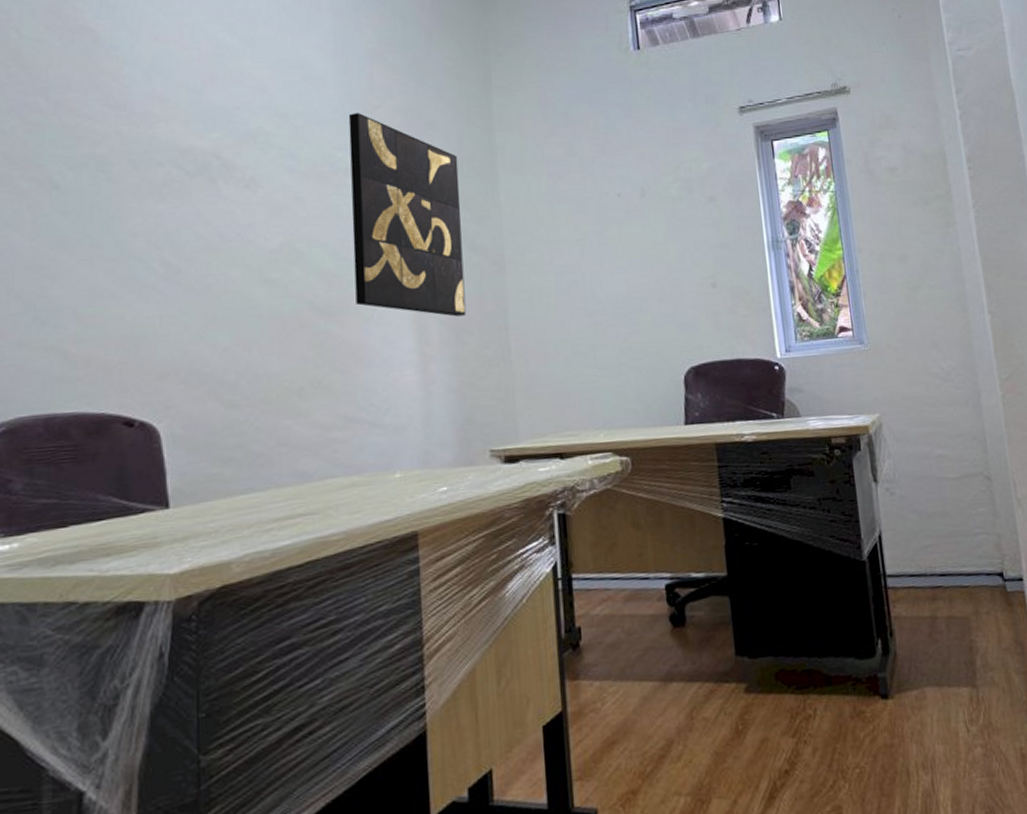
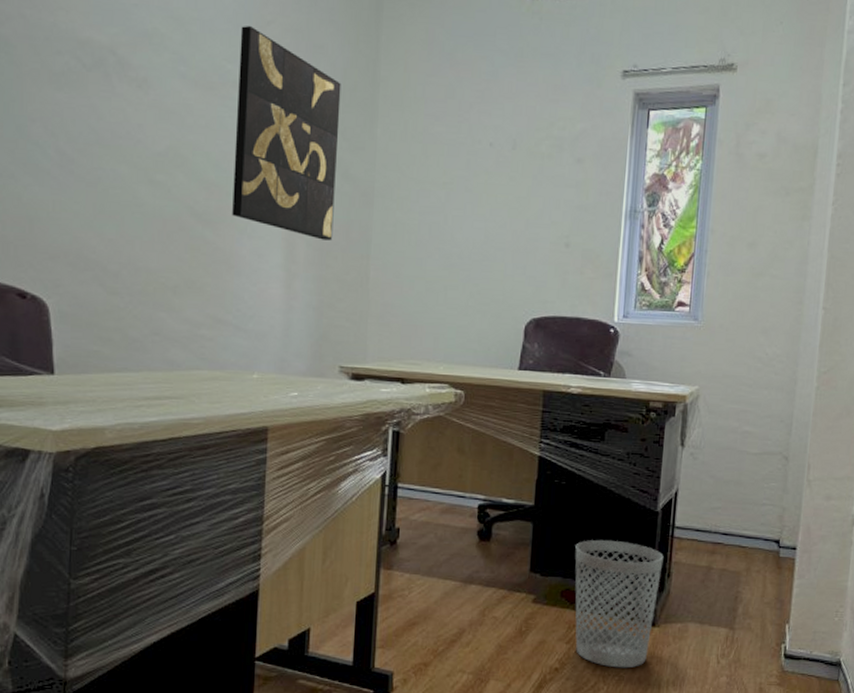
wastebasket: none [781,602,887,758] -> present [575,540,664,668]

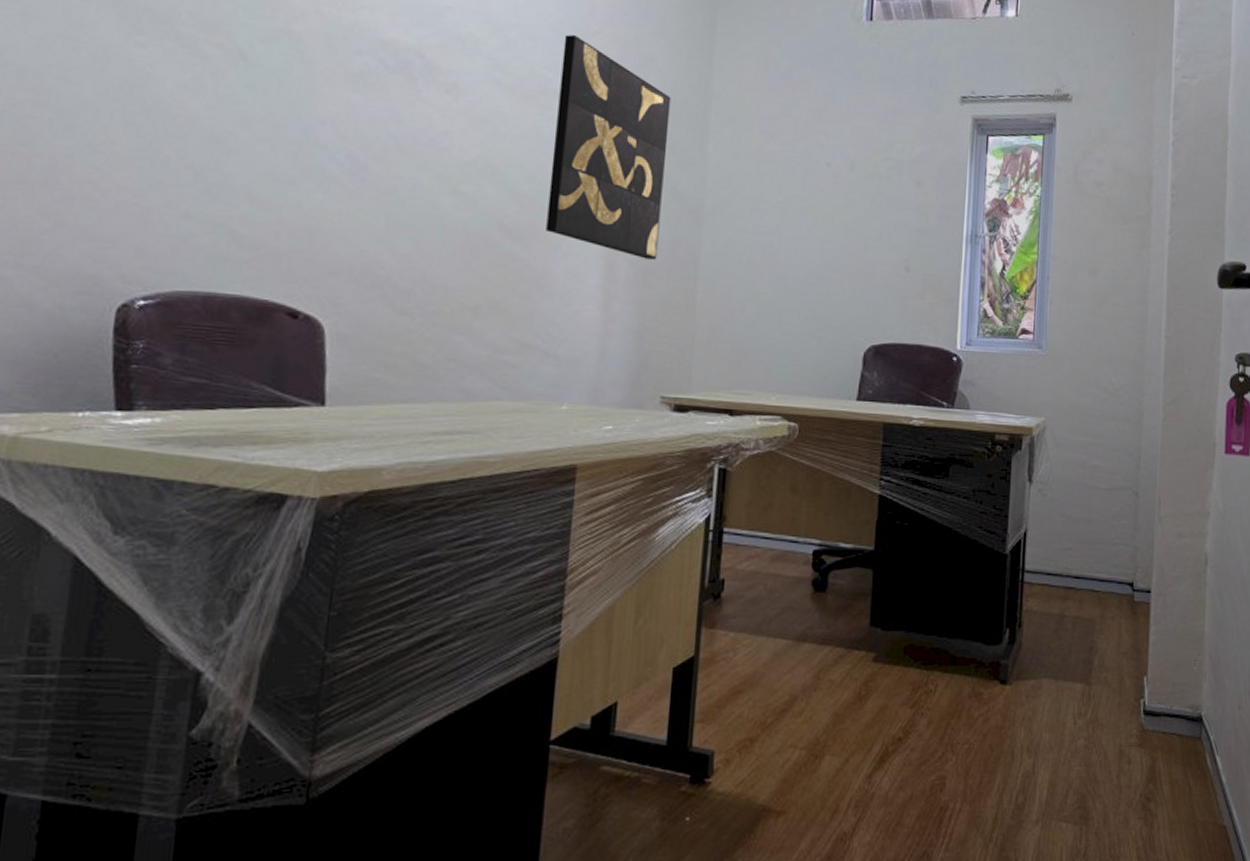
wastebasket: present [575,540,664,668] -> none [919,588,1014,735]

